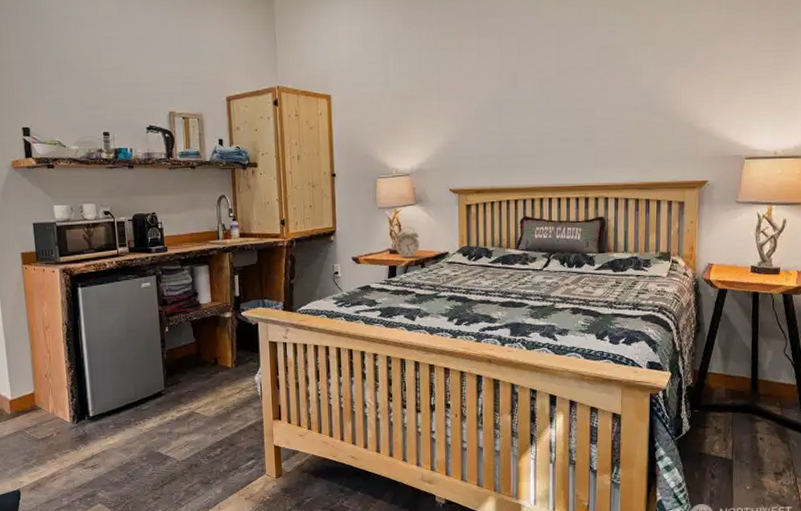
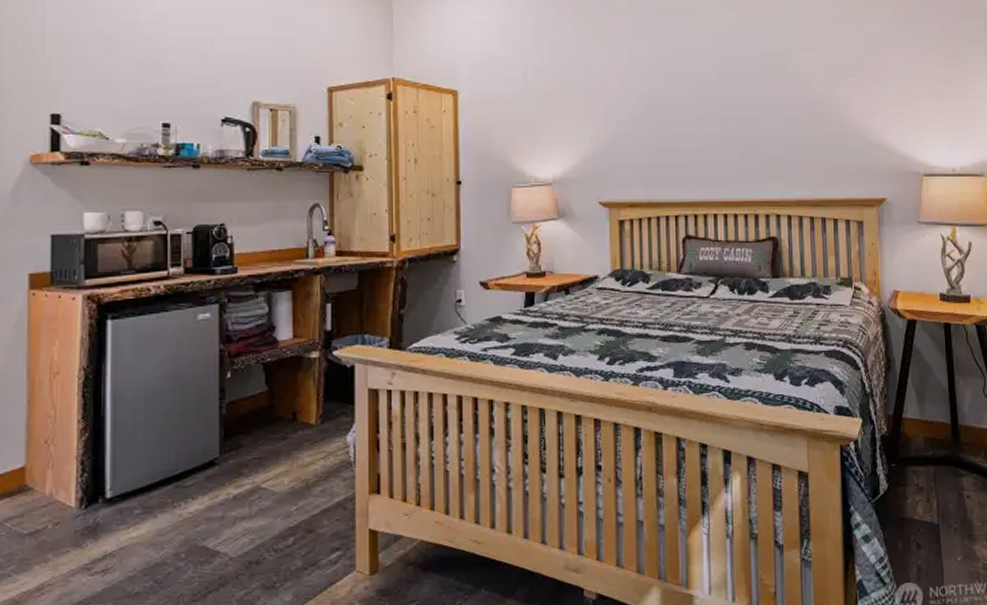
alarm clock: present [395,226,419,258] -> none [534,245,563,283]

